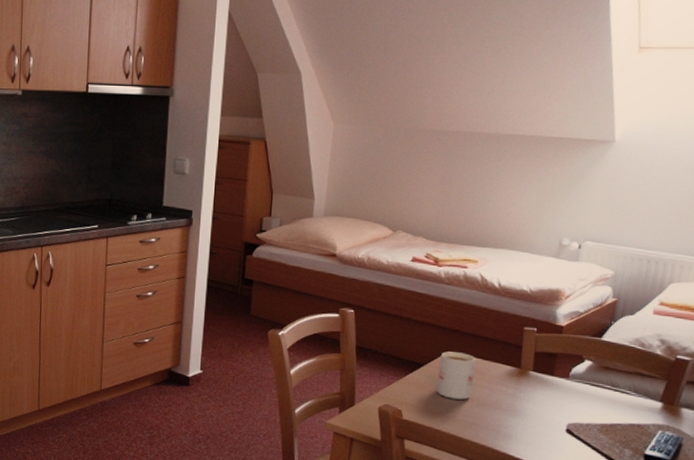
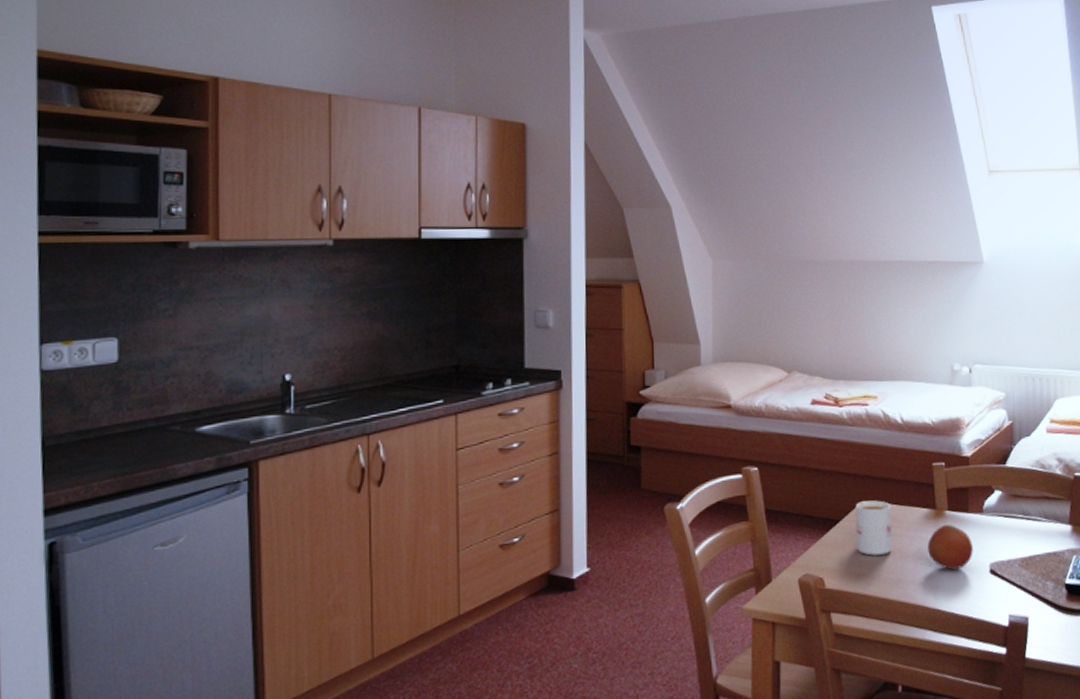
fruit: none [506,382,553,424] -> present [927,524,973,571]

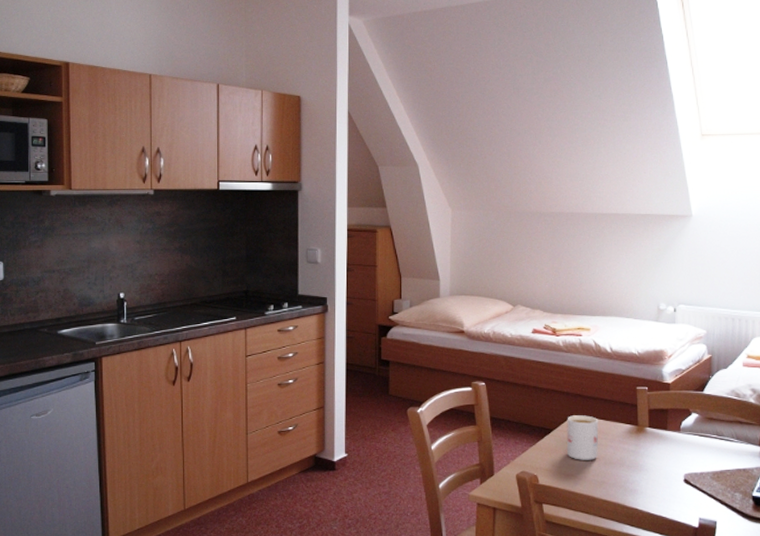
fruit: present [927,524,973,571] -> none [629,438,670,478]

